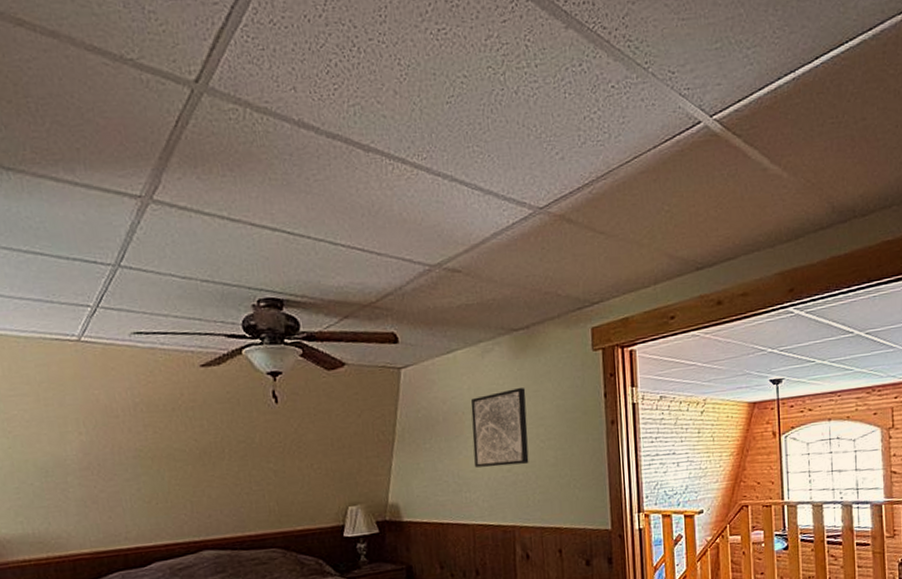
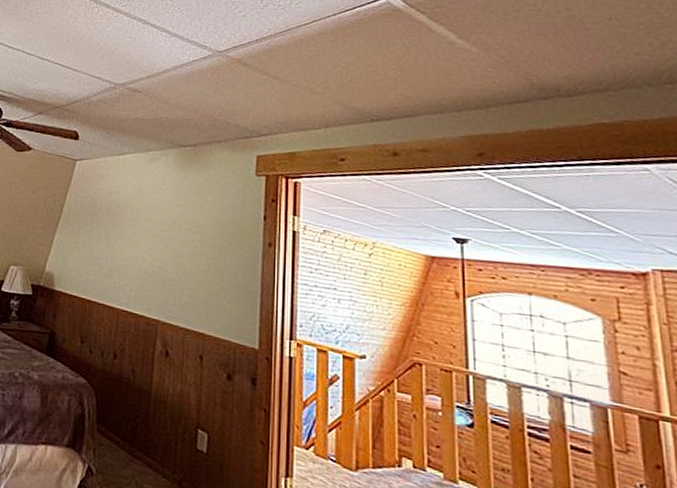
wall art: present [471,387,529,468] -> none [127,195,186,266]

